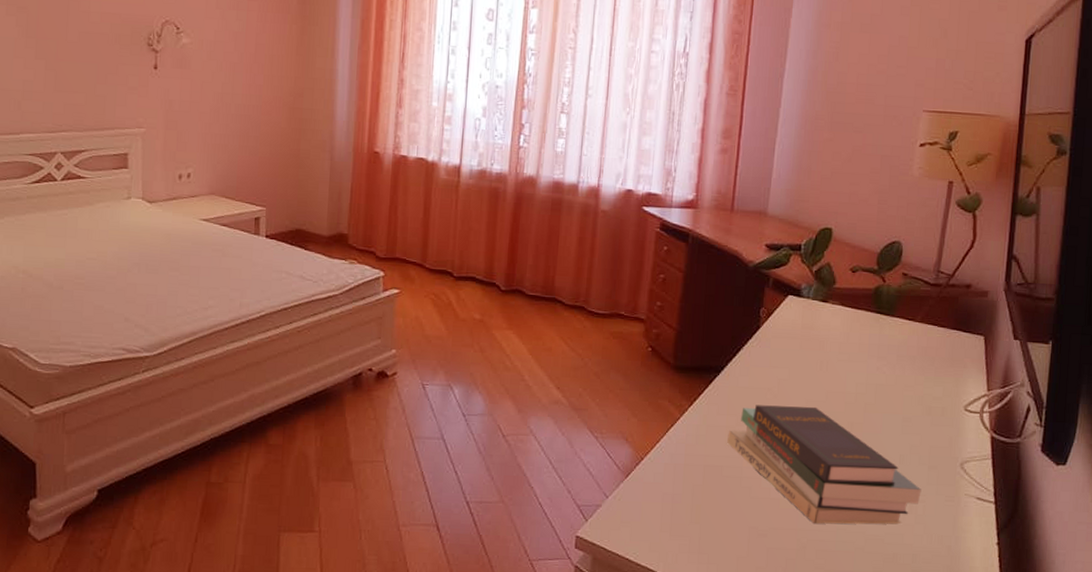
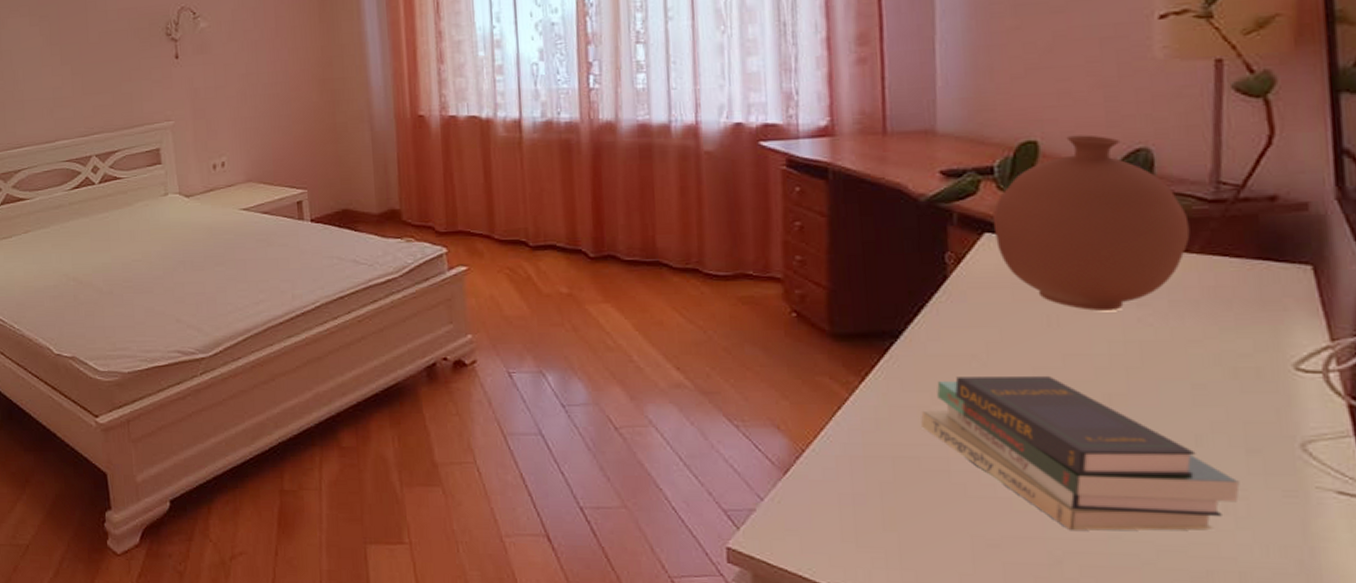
decorative vase: none [795,226,918,361] -> present [992,134,1191,311]

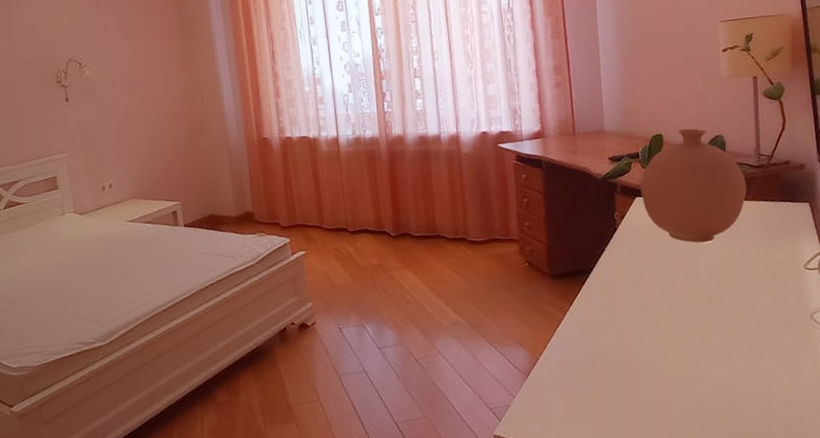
books: present [921,375,1240,531] -> none [607,288,782,389]

